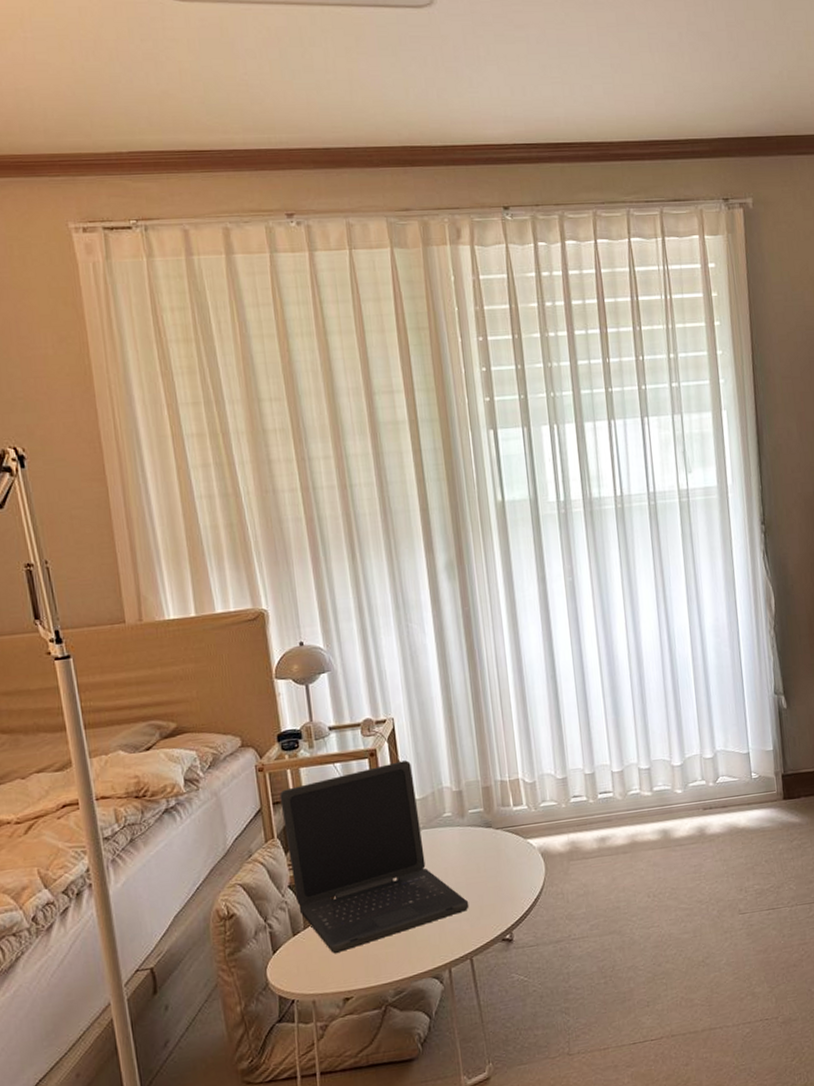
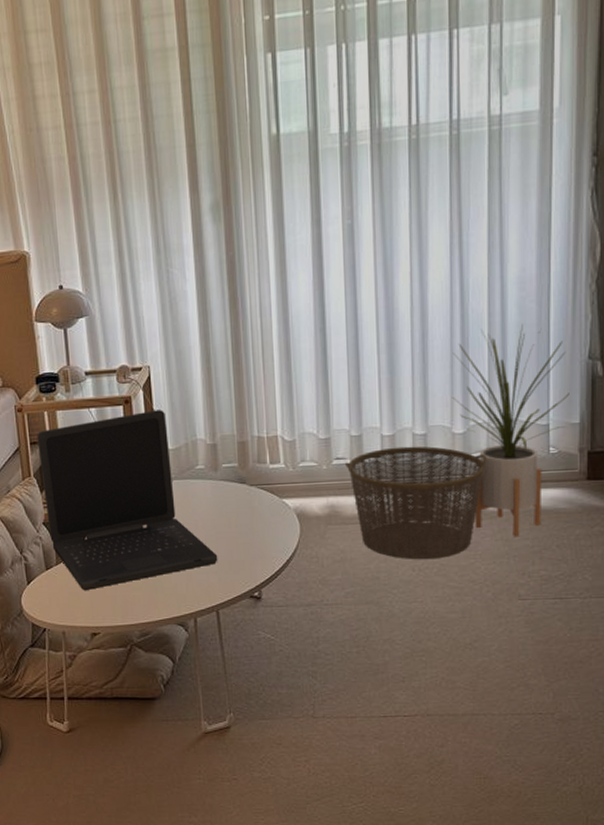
basket: none [582,779,702,887] -> present [345,446,487,559]
house plant: none [666,666,763,857] -> present [452,324,570,537]

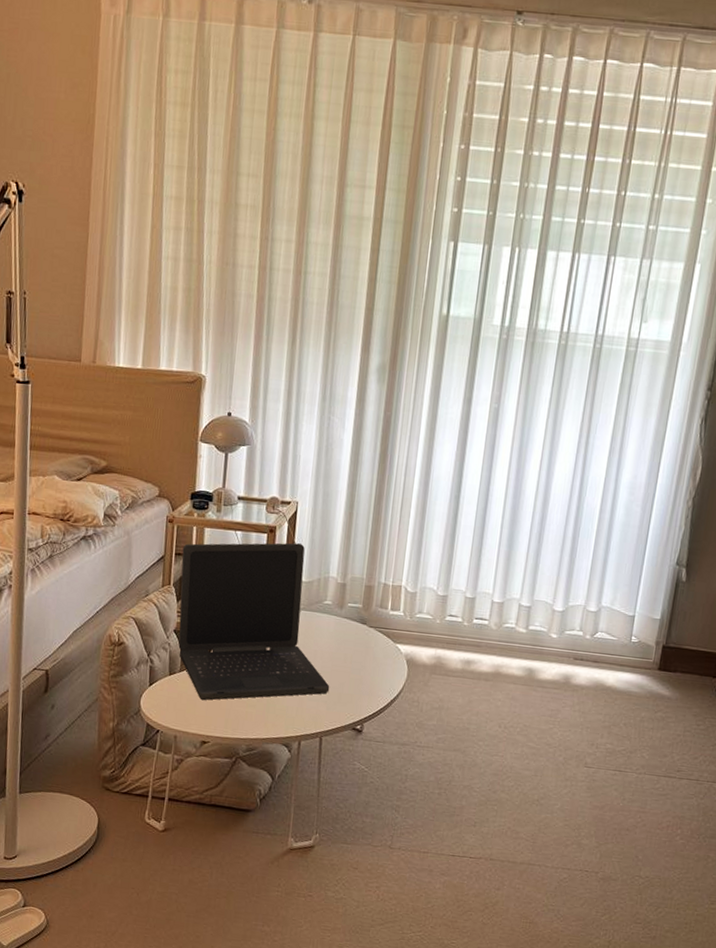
basket: present [345,446,487,559] -> none [456,613,579,720]
house plant: present [452,324,570,537] -> none [558,522,659,711]

